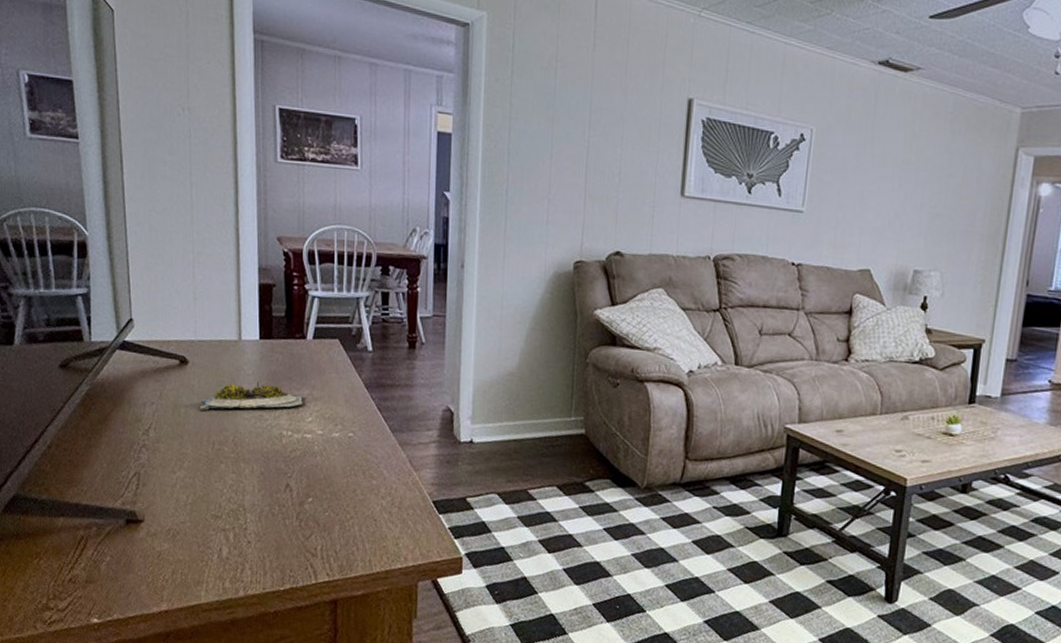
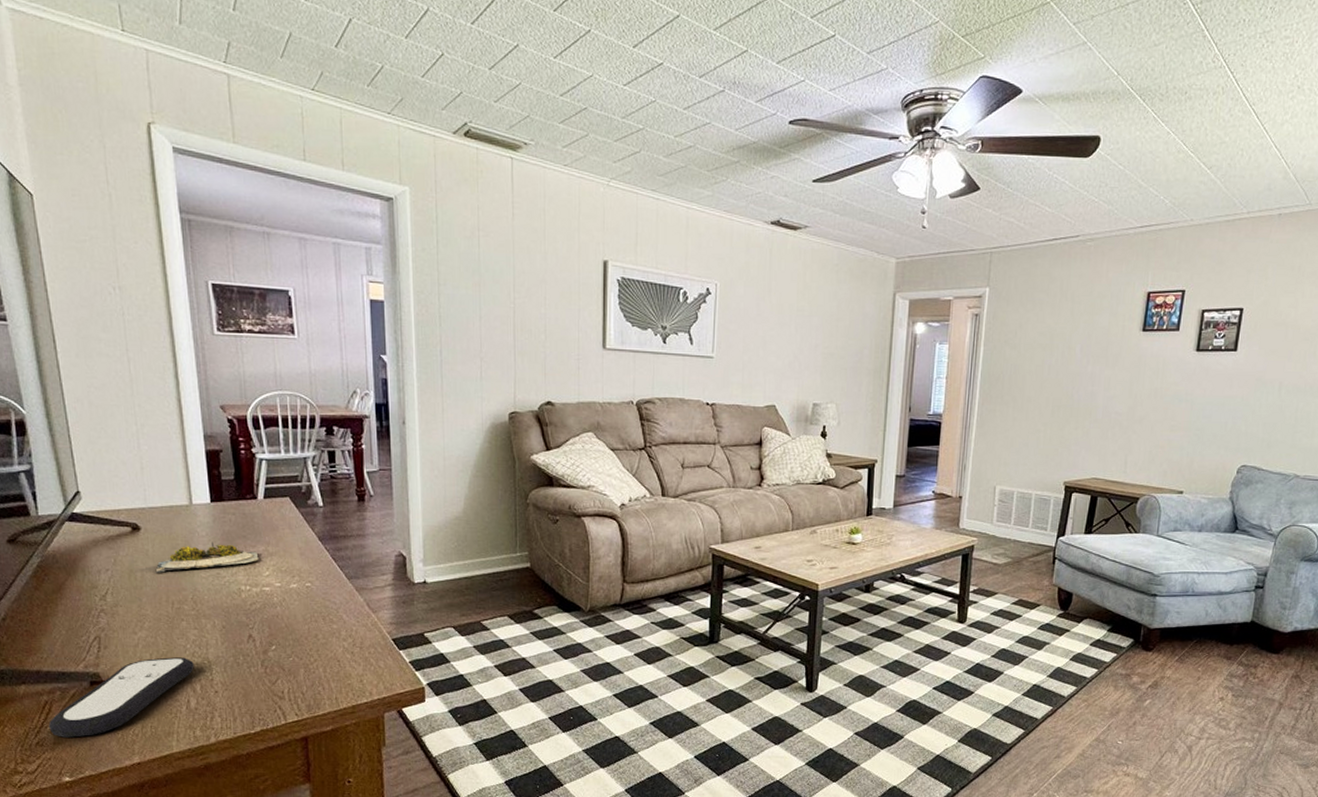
remote control: none [82,500,229,578] -> present [48,657,194,738]

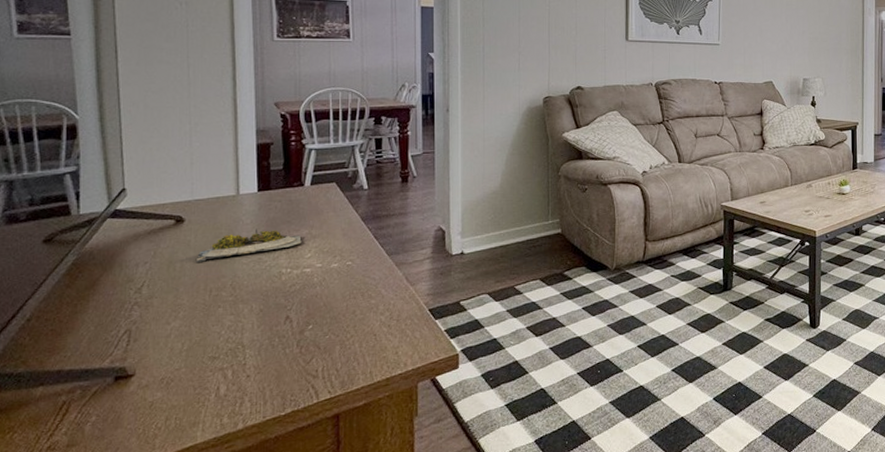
remote control: present [48,657,194,738] -> none [63,344,227,439]

